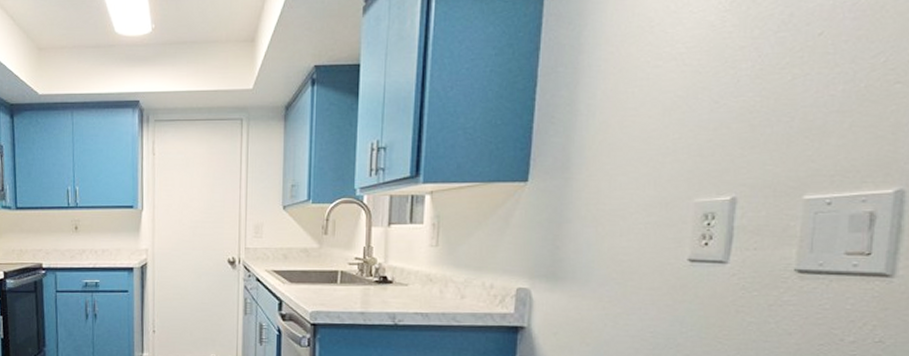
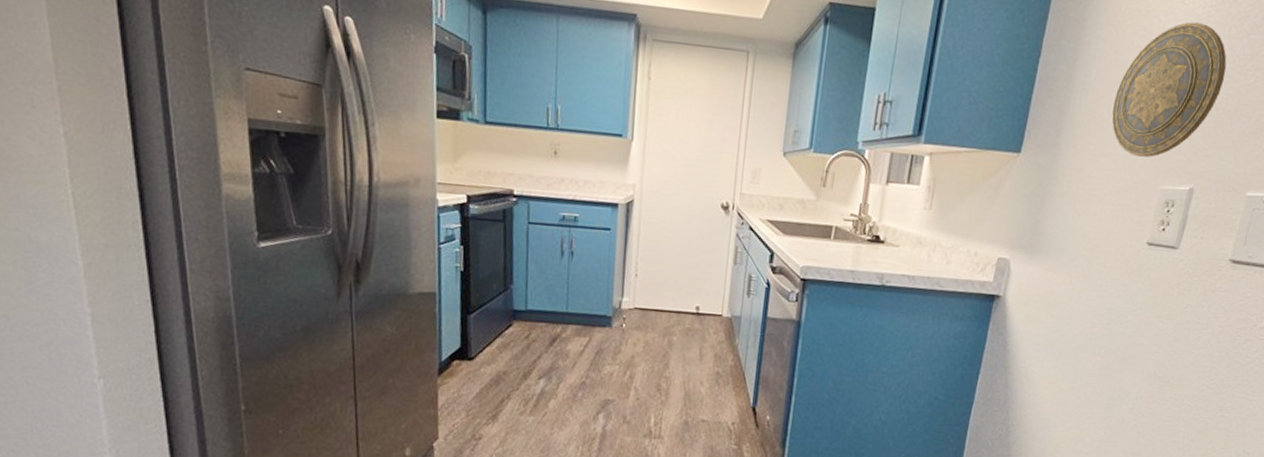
decorative plate: none [626,29,755,172] -> present [1111,22,1227,158]

